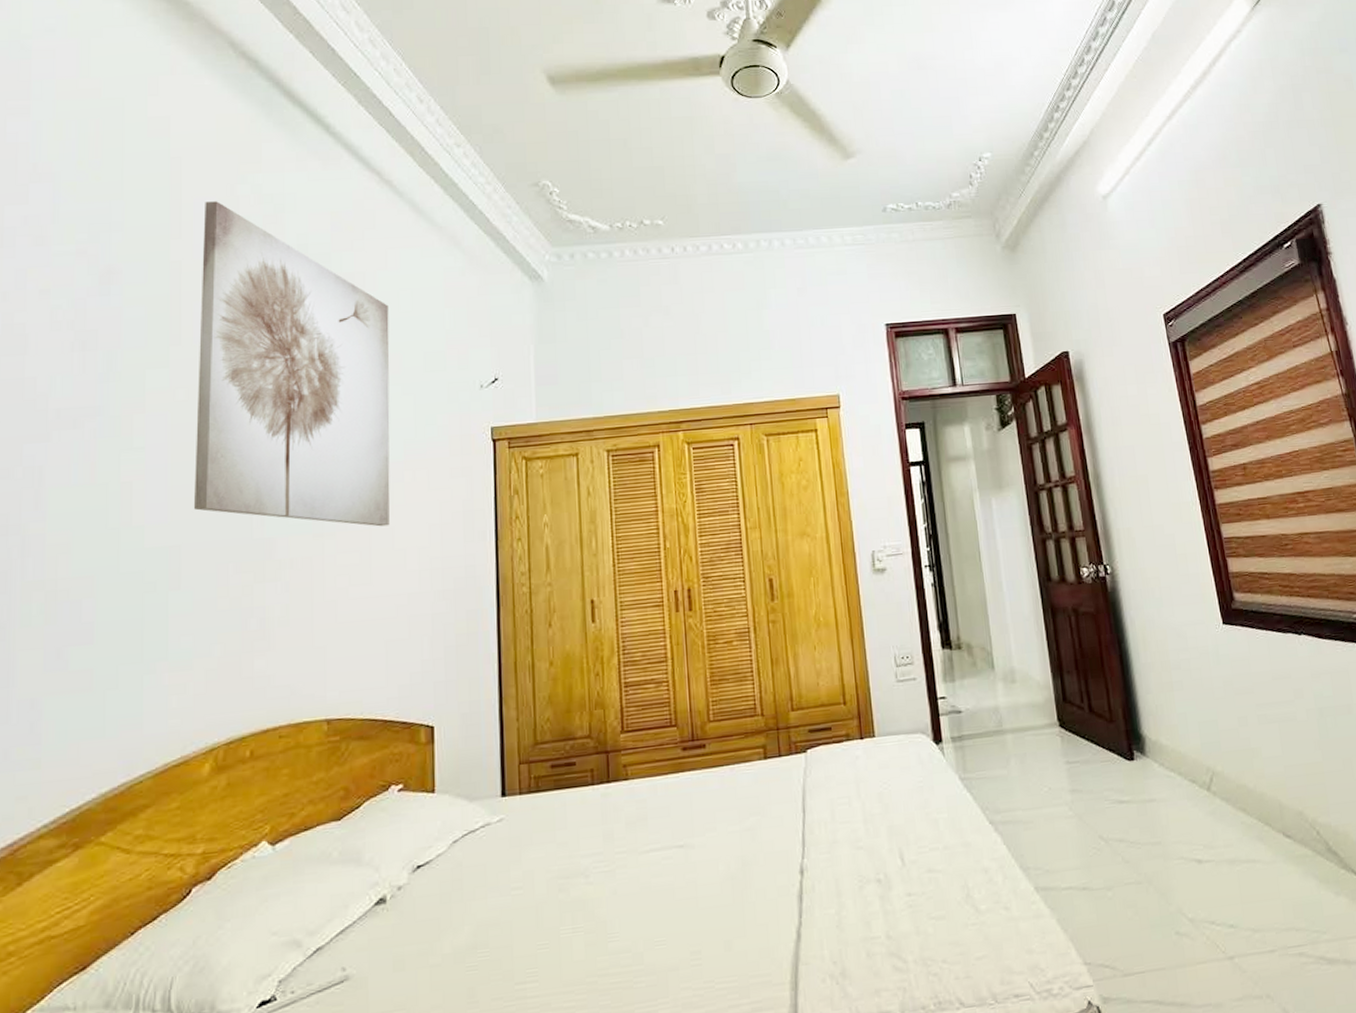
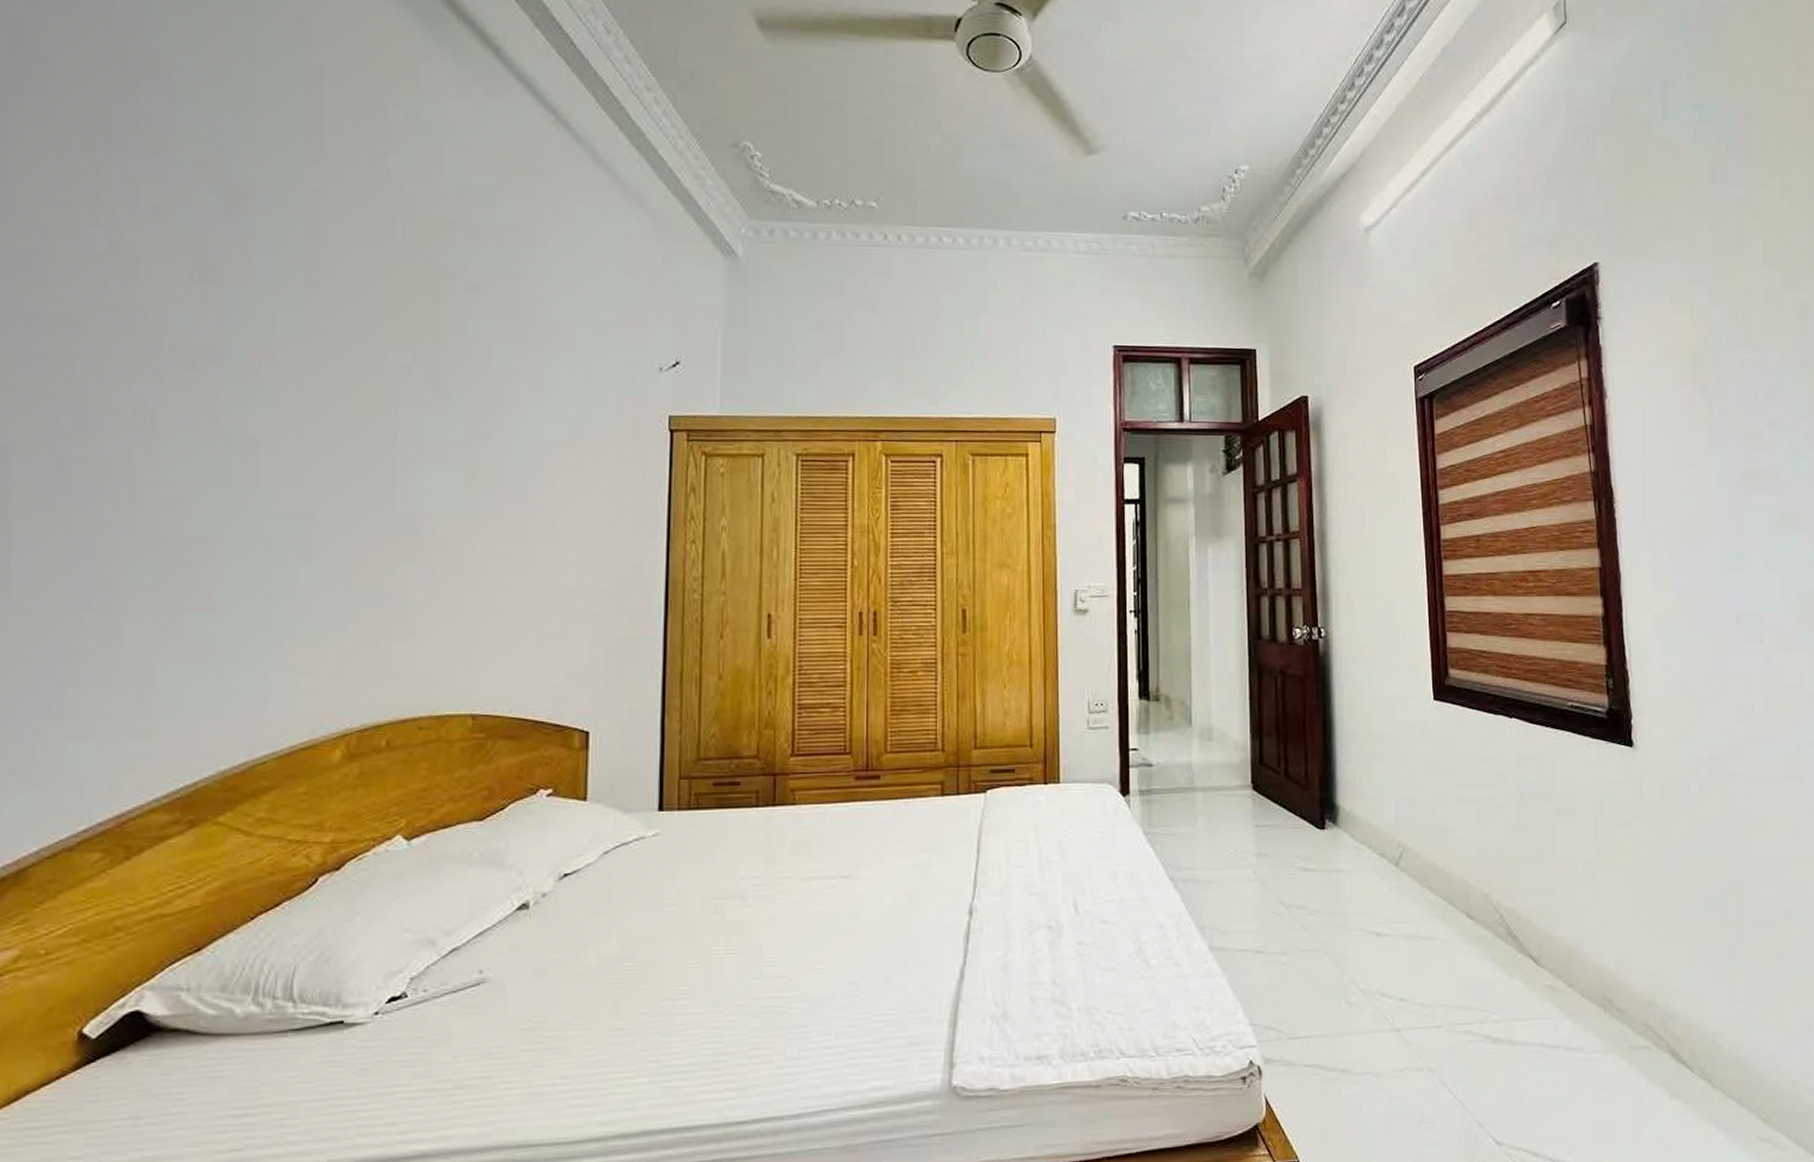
wall art: present [193,201,390,527] -> none [328,123,560,513]

